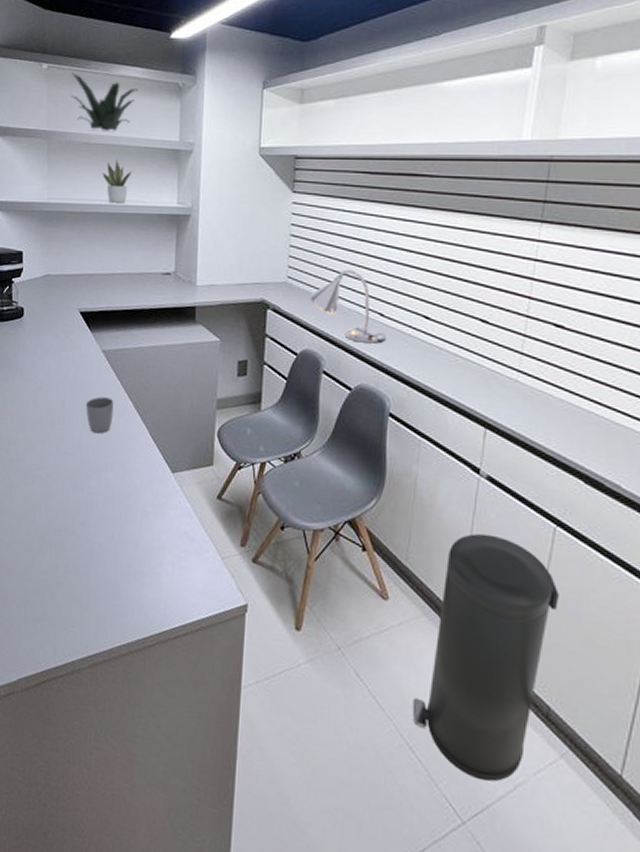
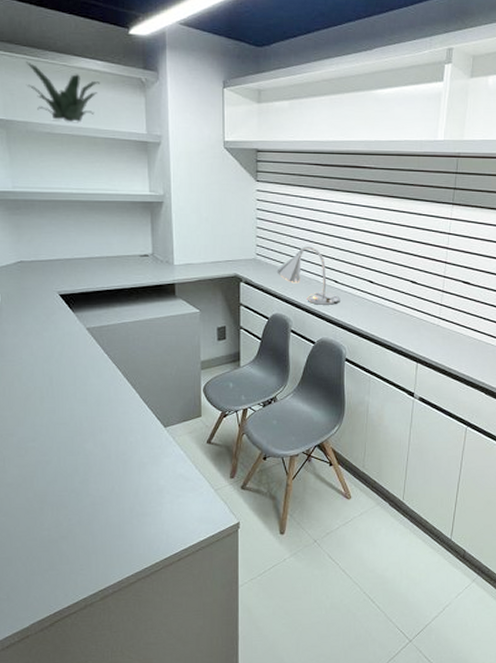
cup: present [85,397,114,434] -> none [74,370,103,403]
potted plant: present [102,160,133,203] -> none [70,150,102,191]
pedal bin: present [412,533,559,782] -> none [372,439,470,609]

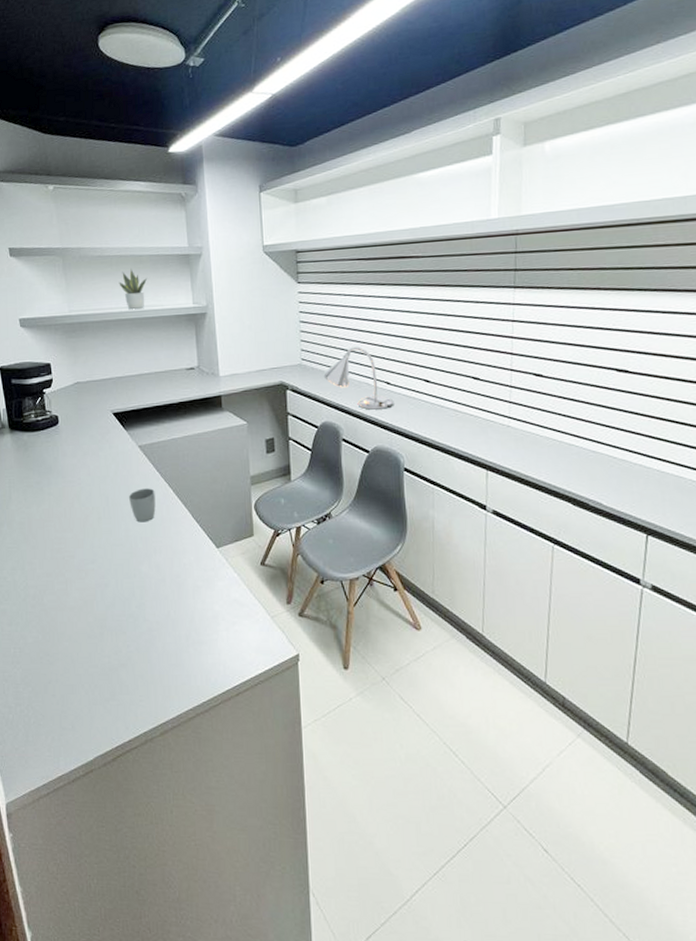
plant: present [25,61,101,122] -> none [77,191,144,244]
potted plant: none [70,150,102,191] -> present [119,269,148,309]
cup: none [74,370,103,403] -> present [128,488,156,523]

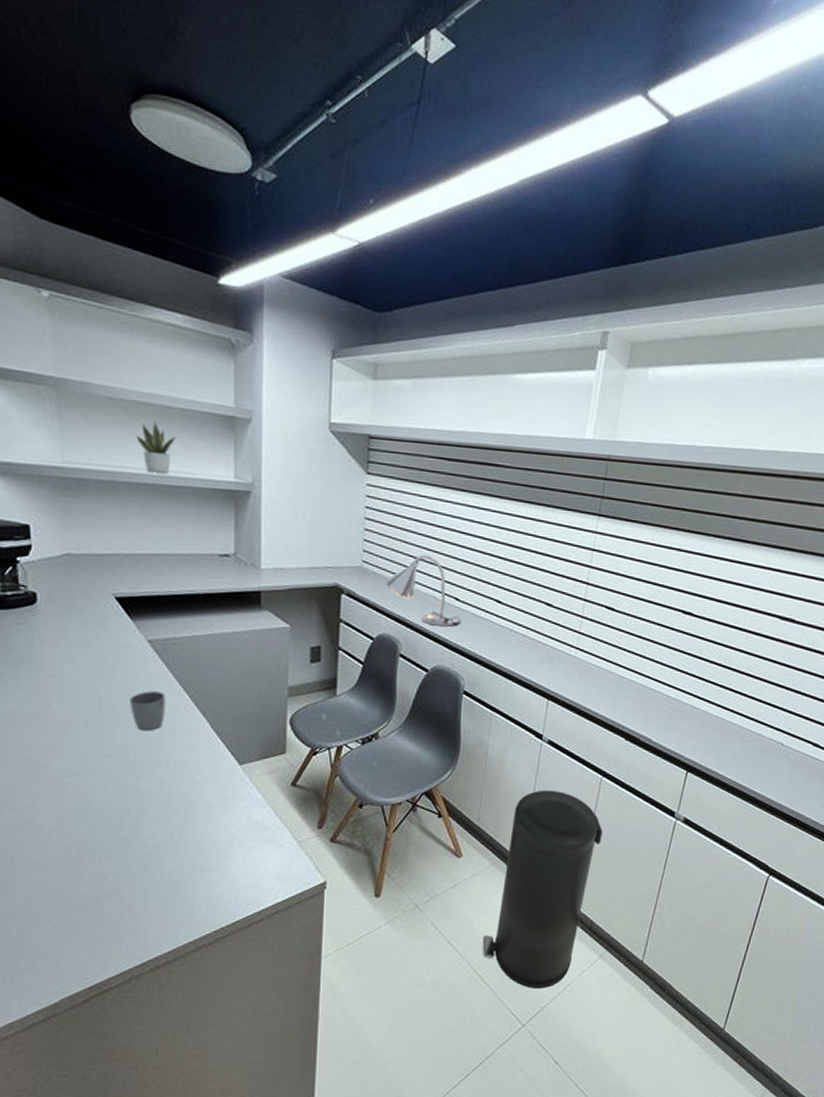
pedal bin: none [451,560,563,768] -> present [482,790,603,988]

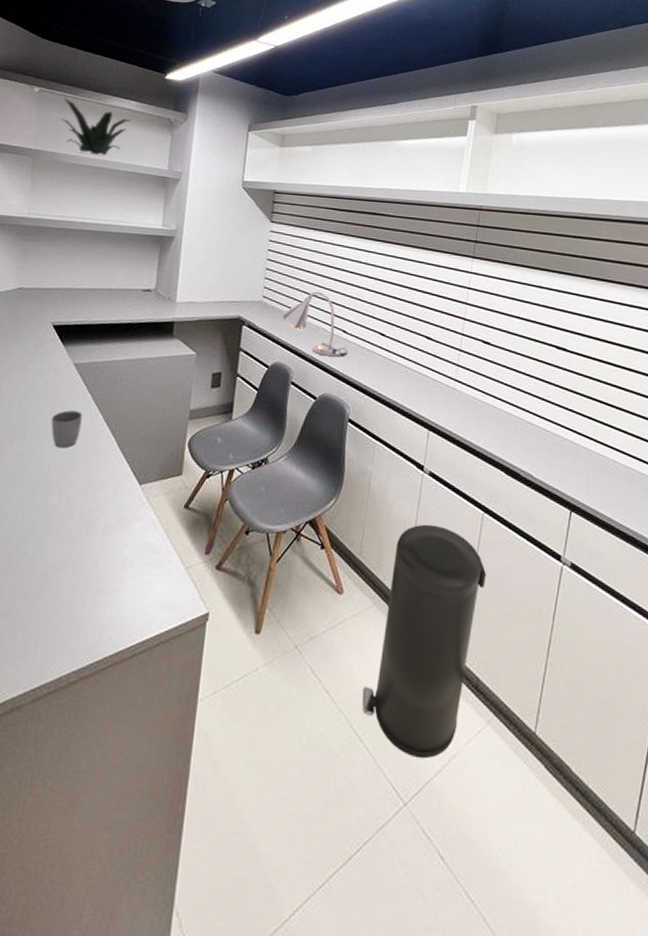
plant: none [84,307,180,387] -> present [60,98,131,156]
potted plant: present [136,422,177,473] -> none [88,182,120,222]

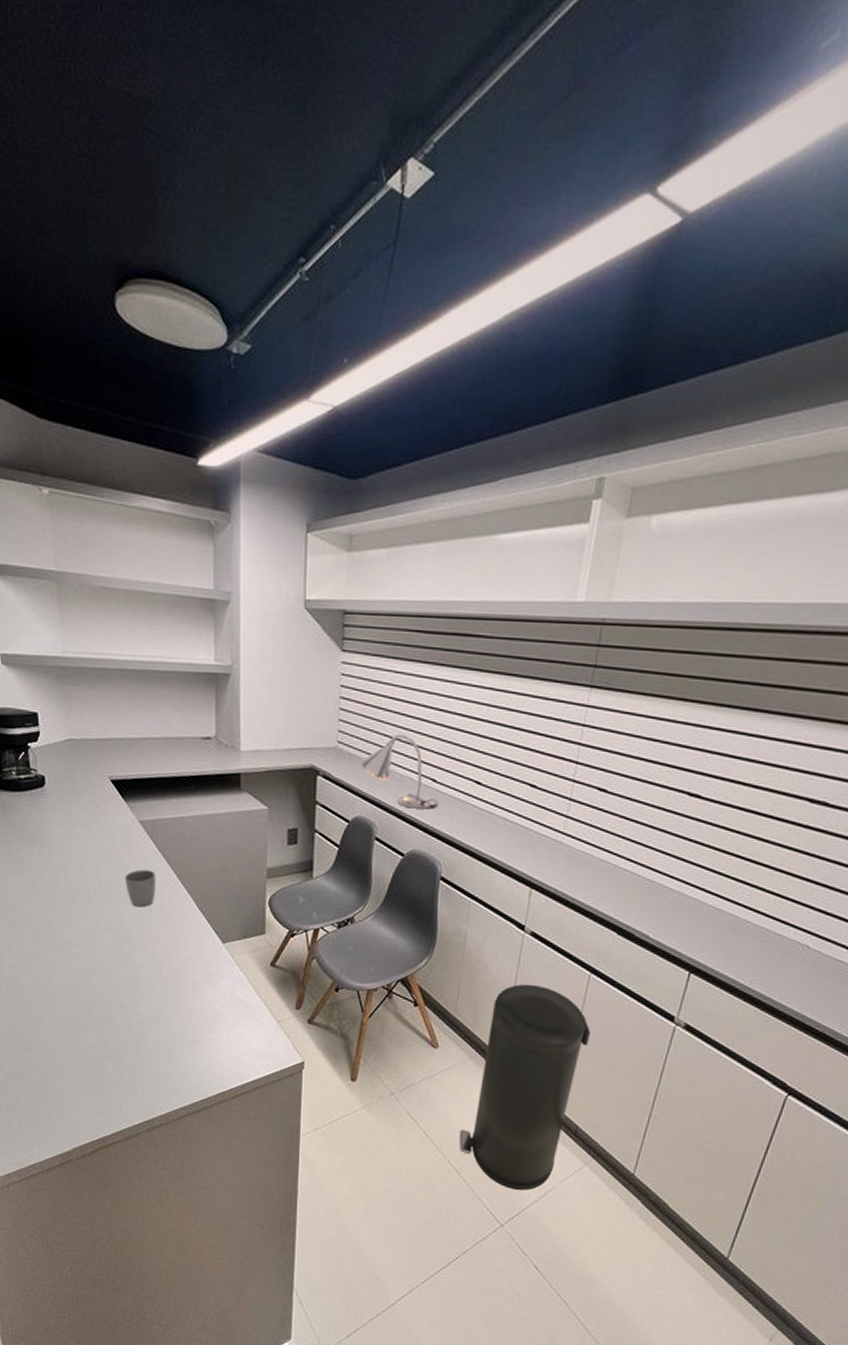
plant: present [60,98,131,156] -> none [79,501,163,575]

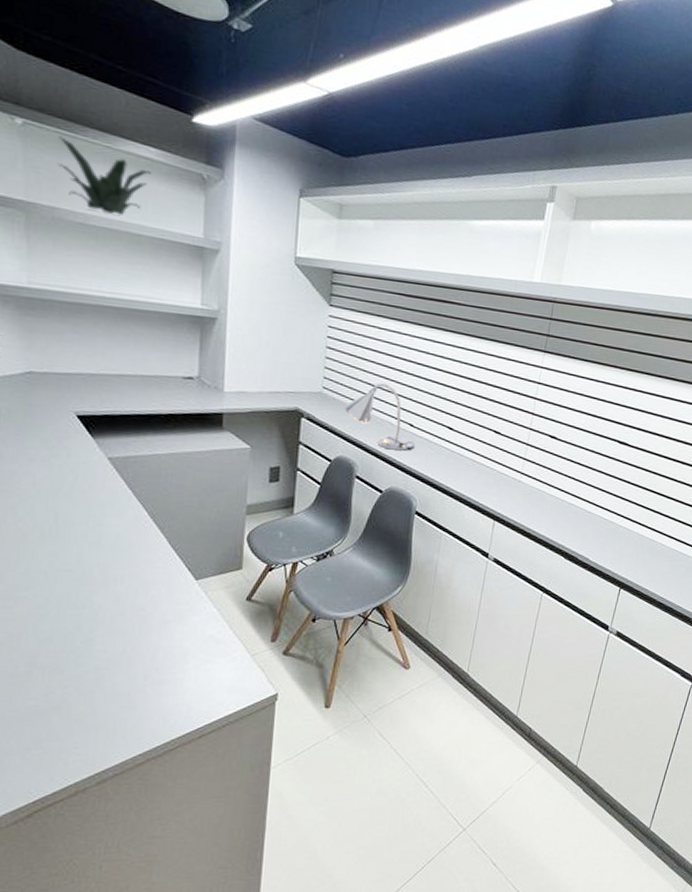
plant: none [79,501,163,575] -> present [56,136,152,216]
cup: present [124,869,156,908] -> none [86,507,124,546]
pedal bin: present [459,984,590,1190] -> none [427,605,542,794]

